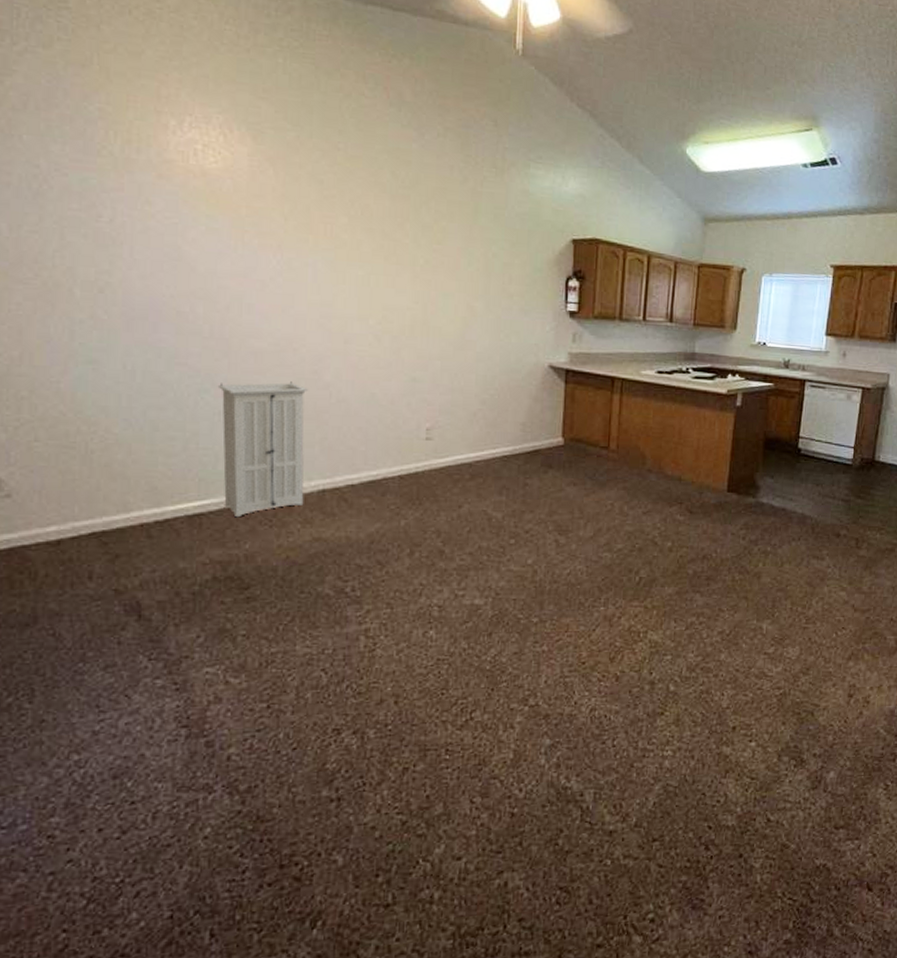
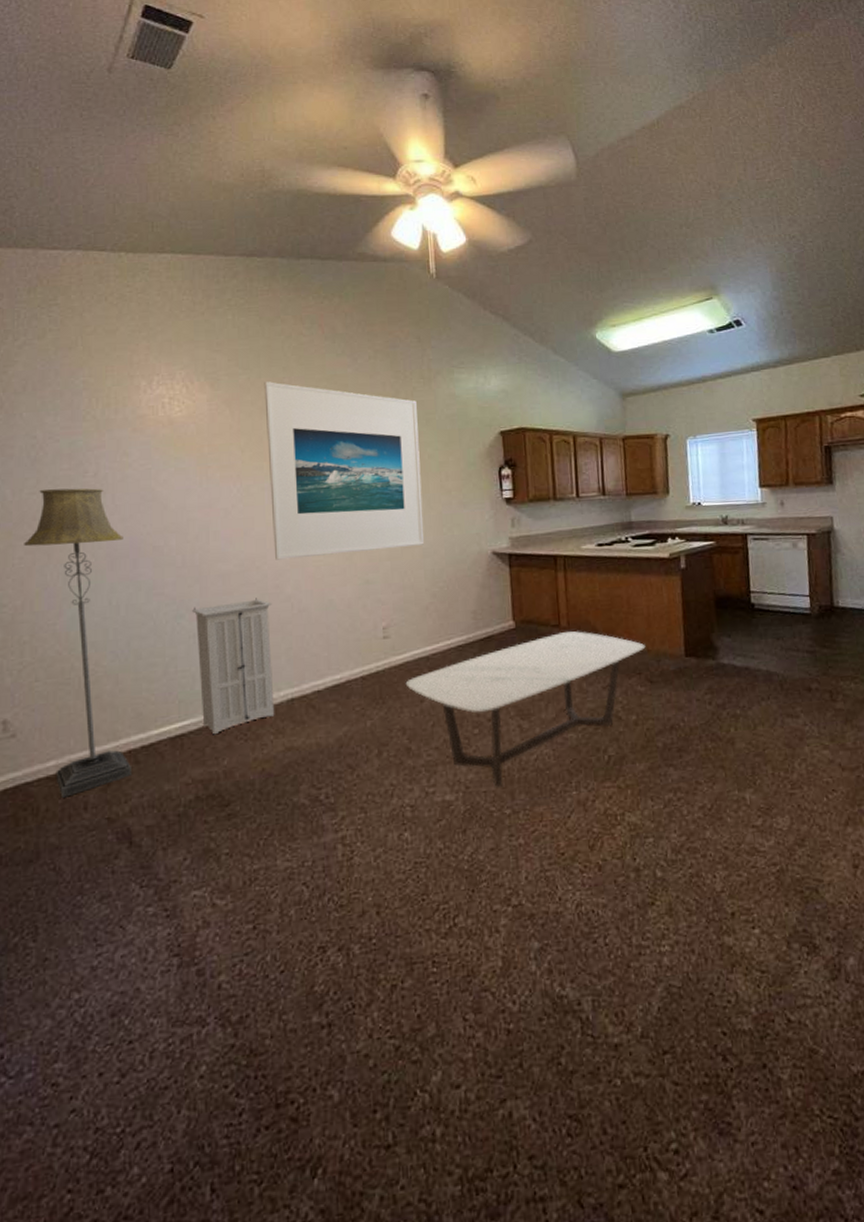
floor lamp: none [23,229,143,565] -> present [24,488,131,798]
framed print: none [314,144,486,349] -> present [264,381,424,560]
coffee table: none [445,454,691,596] -> present [405,630,646,787]

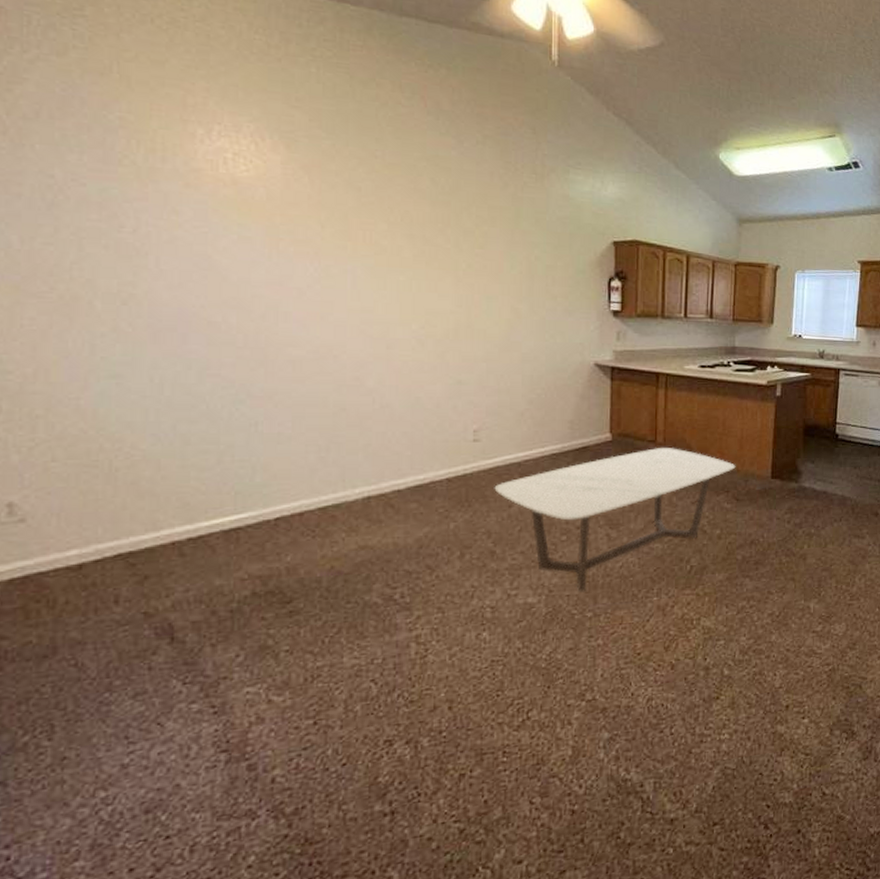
floor lamp: present [24,488,131,798] -> none [37,241,175,590]
storage cabinet: present [191,598,275,735] -> none [253,389,351,530]
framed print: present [264,381,424,560] -> none [352,152,526,351]

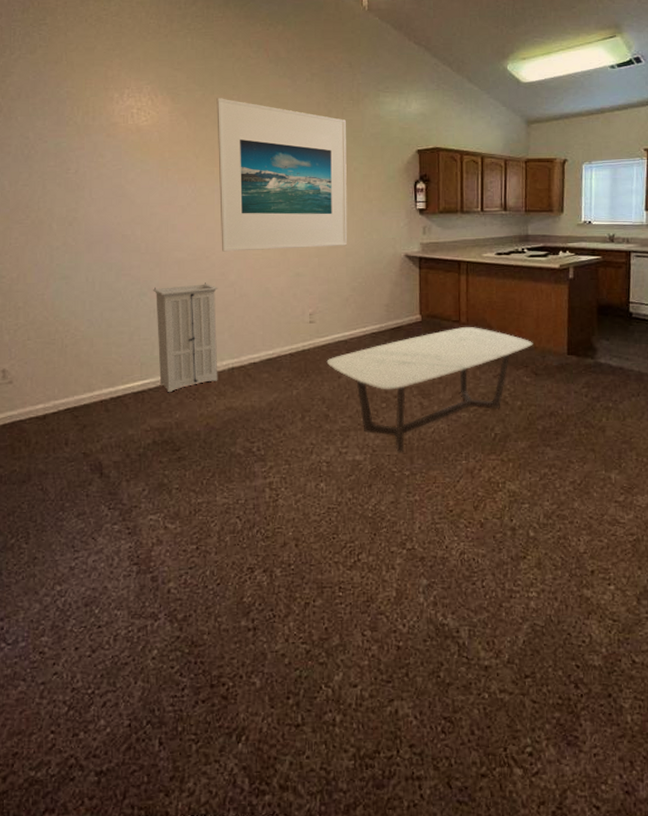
storage cabinet: none [253,389,351,530] -> present [152,283,219,393]
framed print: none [352,152,526,351] -> present [216,98,348,252]

